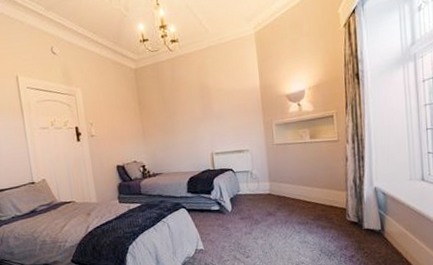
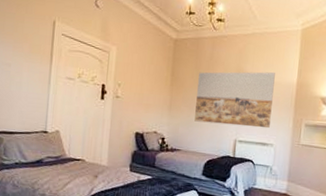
wall art: none [164,81,242,144] -> present [194,72,275,129]

